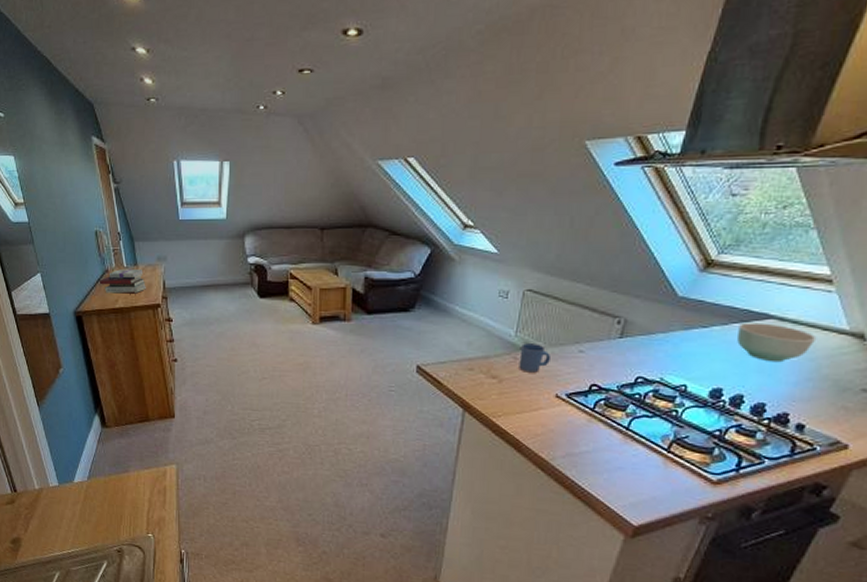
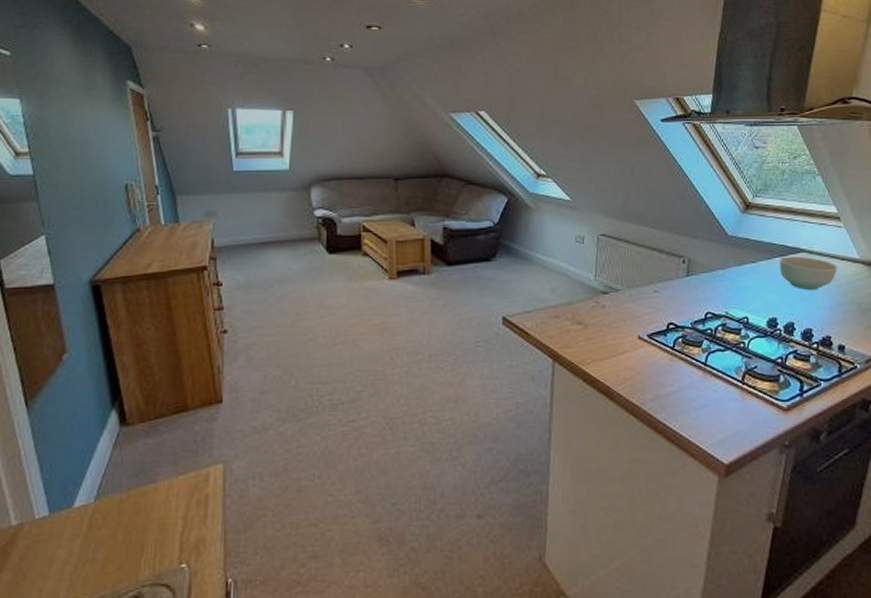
books: present [99,269,147,294] -> none [126,227,191,257]
mug: present [519,343,550,373] -> none [601,287,629,316]

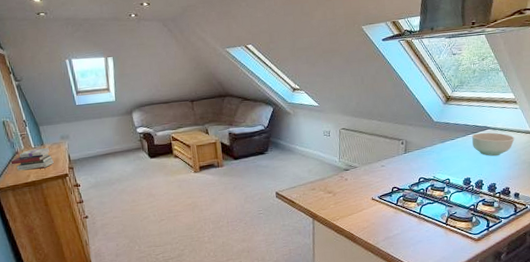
books: none [126,227,191,257] -> present [10,148,55,171]

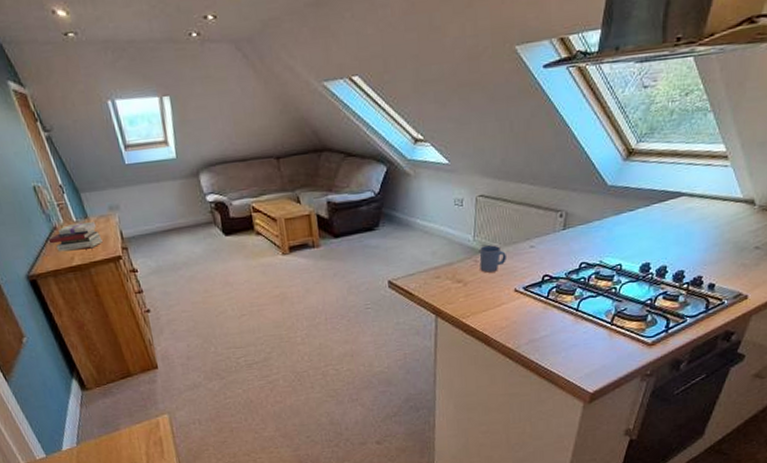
mug: none [344,165,364,186] -> present [479,245,506,273]
bowl: present [472,132,515,157] -> none [658,200,719,234]

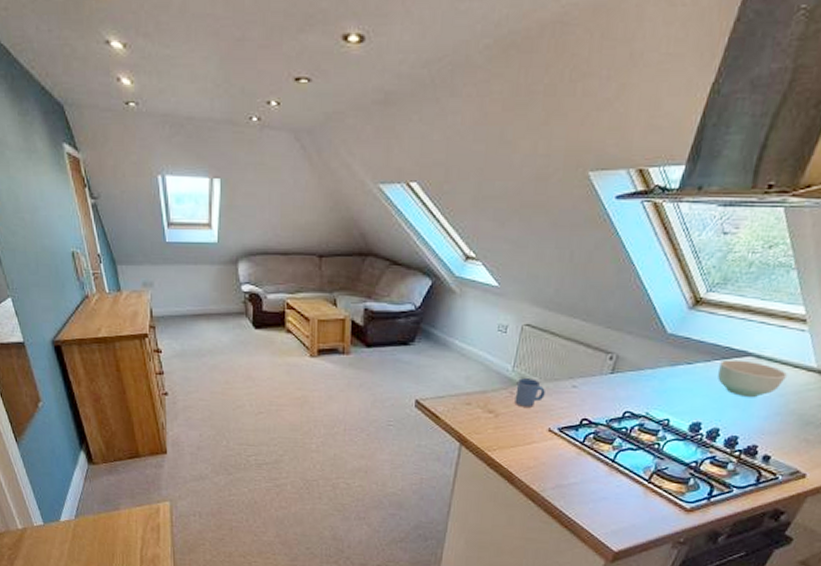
books: present [48,222,104,252] -> none [78,295,133,322]
bowl: none [658,200,719,234] -> present [718,359,788,398]

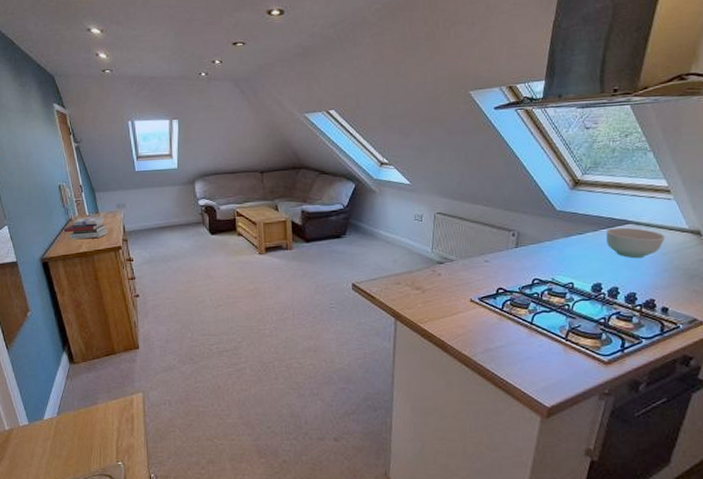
books: none [78,295,133,322] -> present [63,217,109,240]
mug: present [514,378,545,407] -> none [437,257,462,282]

